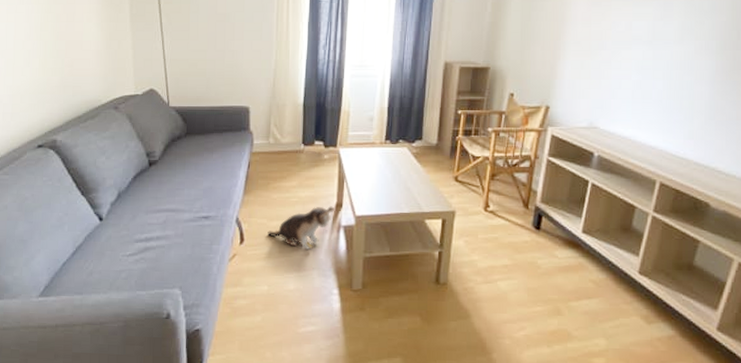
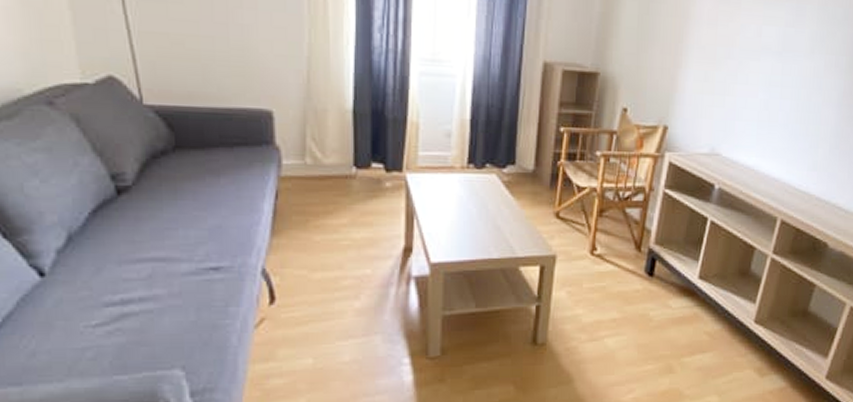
plush toy: present [267,206,334,250] -> none [309,251,401,309]

